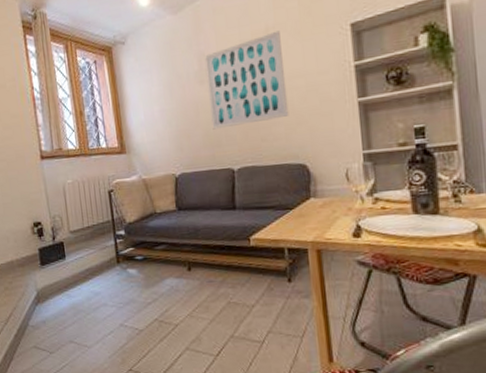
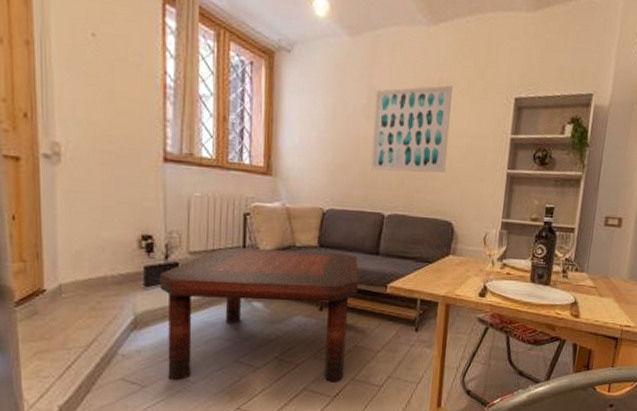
coffee table: none [50,212,223,347] -> present [159,247,359,382]

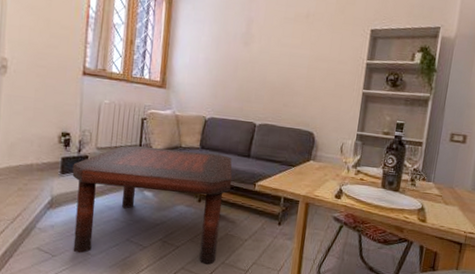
wall art: present [370,85,453,173] -> none [246,18,318,91]

